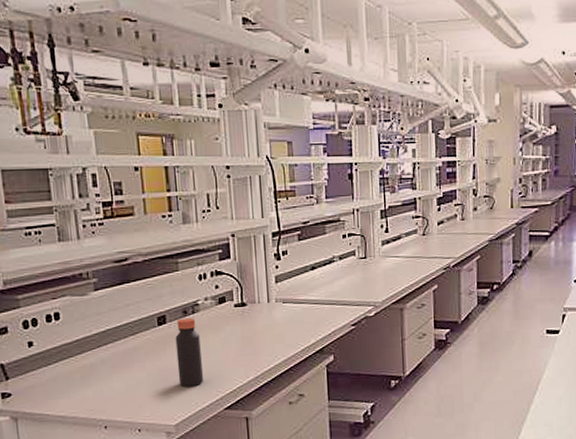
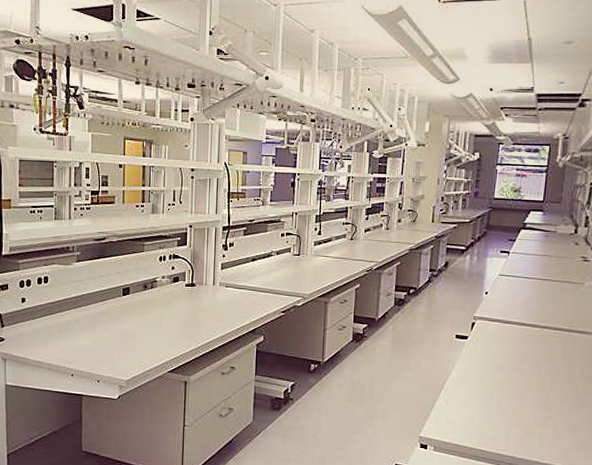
bottle: present [175,318,203,387] -> none [134,291,155,350]

